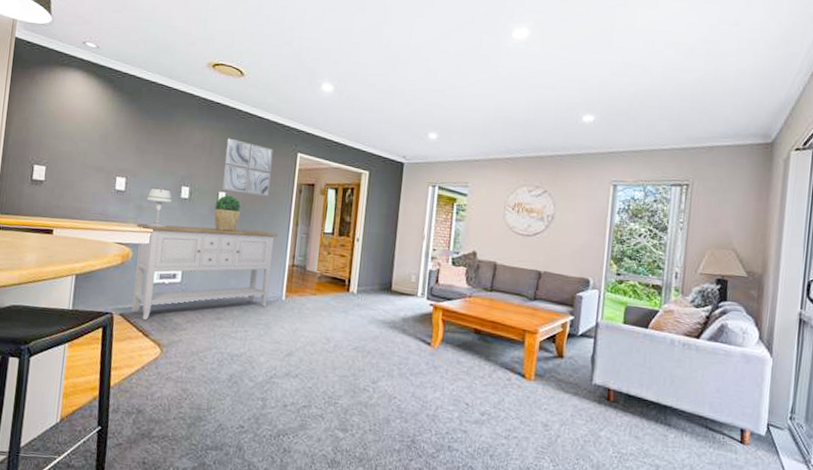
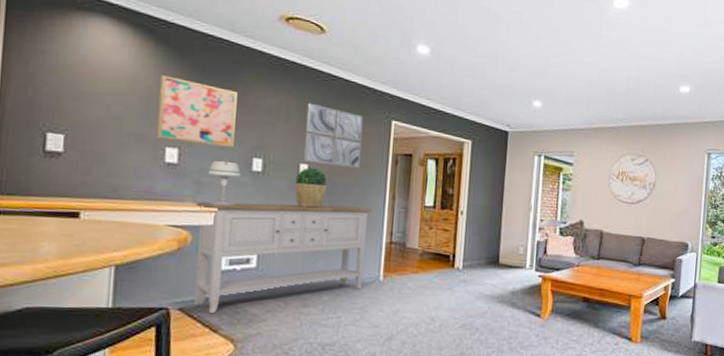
wall art: none [109,117,172,178] -> present [155,75,238,148]

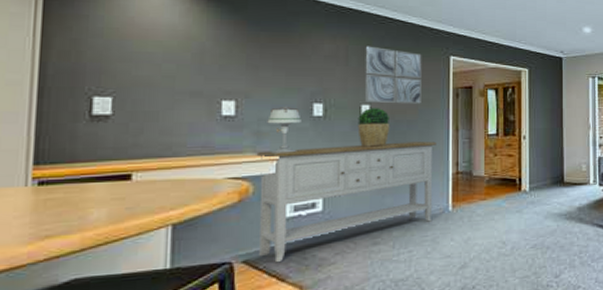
wall art: present [155,75,238,148] -> none [210,30,295,96]

